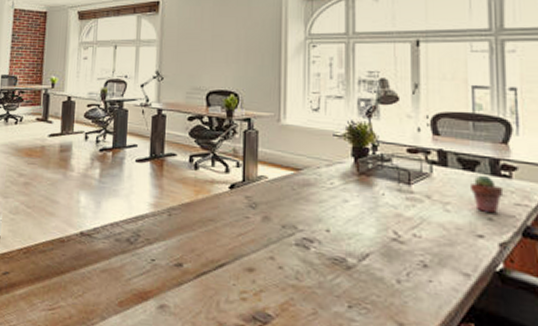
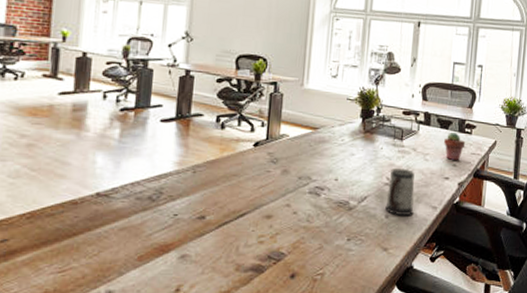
mug: none [395,220,437,284] -> present [385,168,415,216]

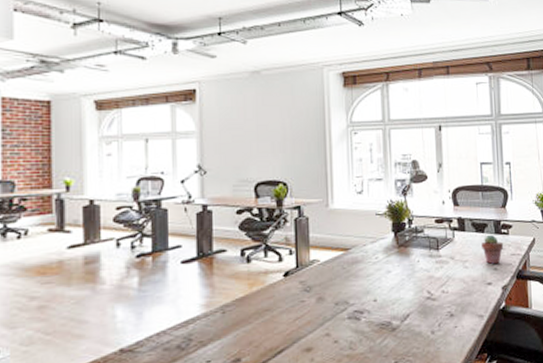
mug: present [385,168,415,216] -> none [429,279,460,330]

